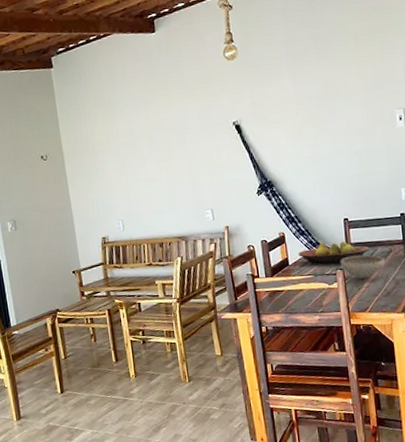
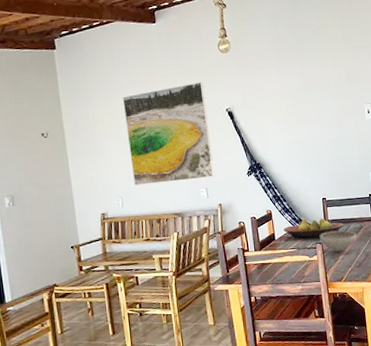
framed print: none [121,93,220,208] -> present [122,81,214,185]

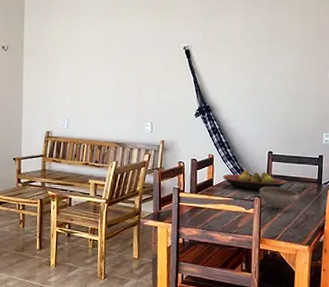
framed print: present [122,81,214,185] -> none [82,16,165,112]

